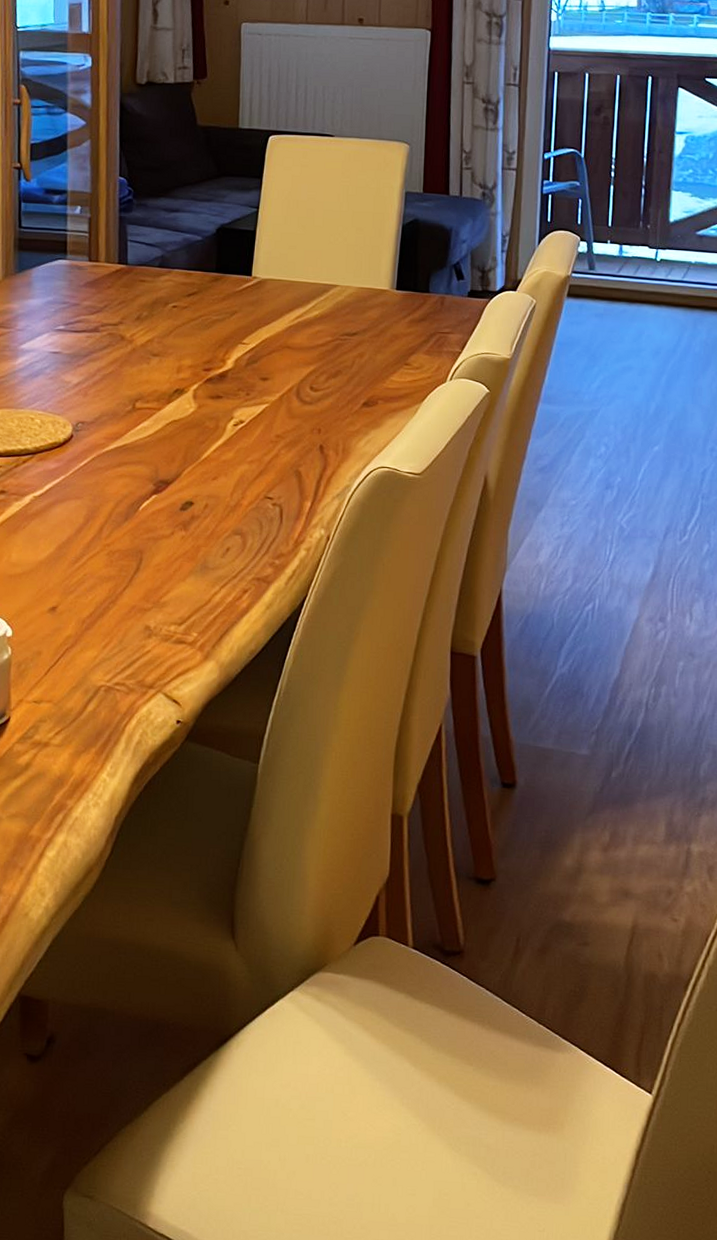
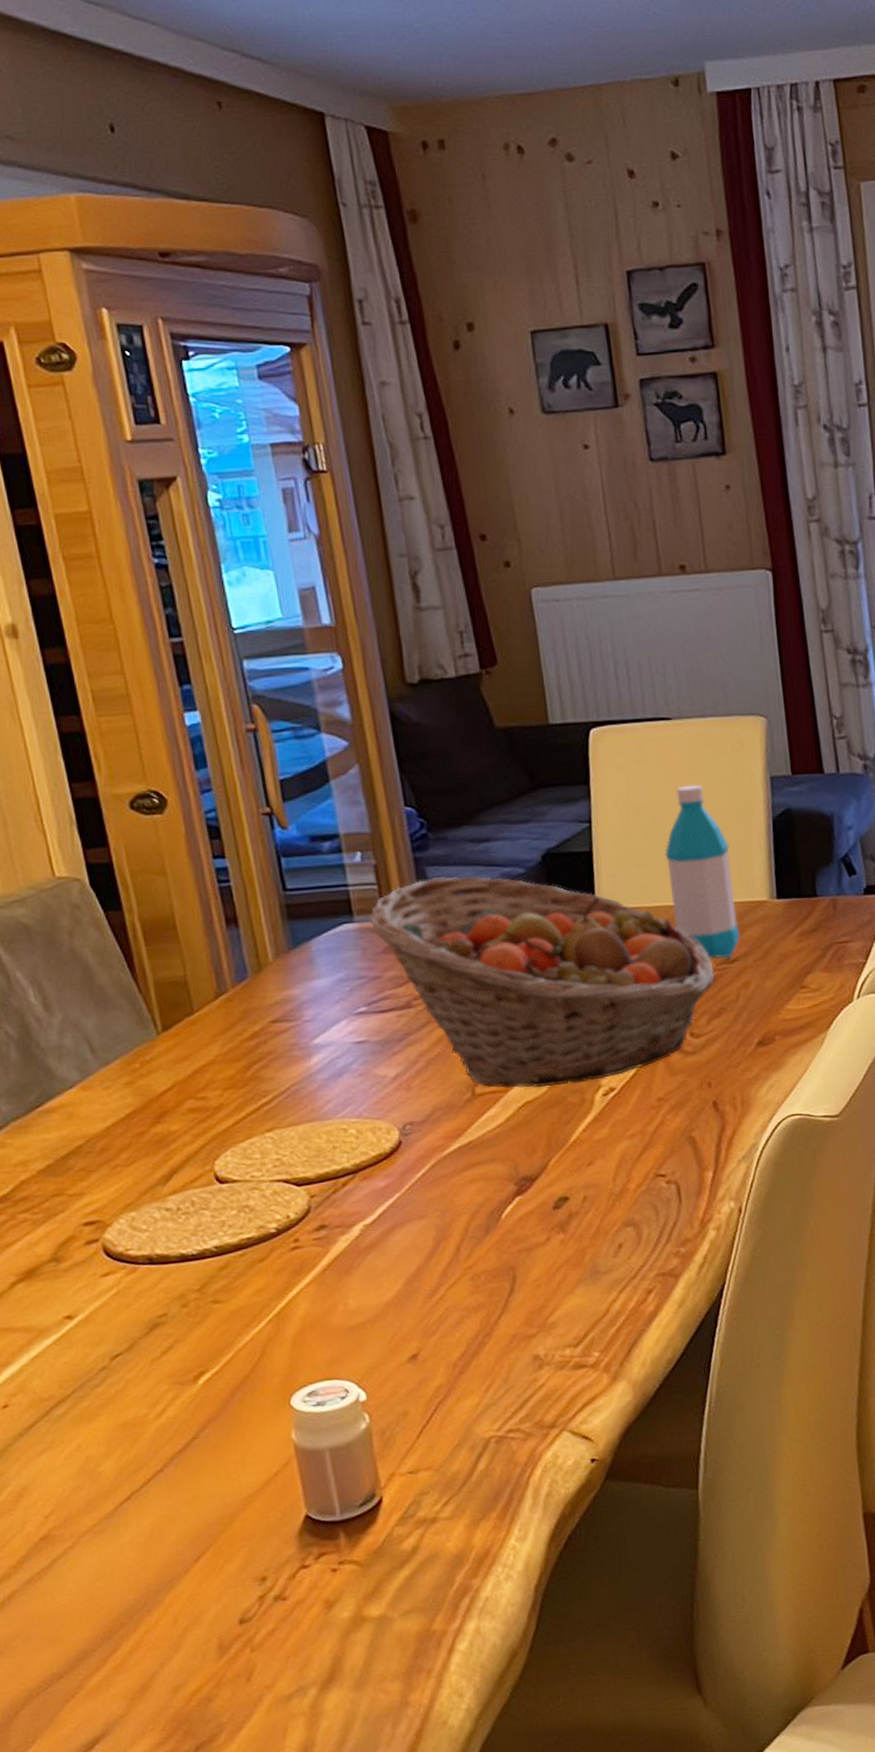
fruit basket: none [79,234,337,413] -> present [370,875,715,1089]
water bottle: none [312,189,364,332] -> present [665,784,740,960]

